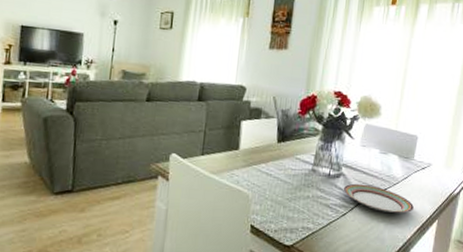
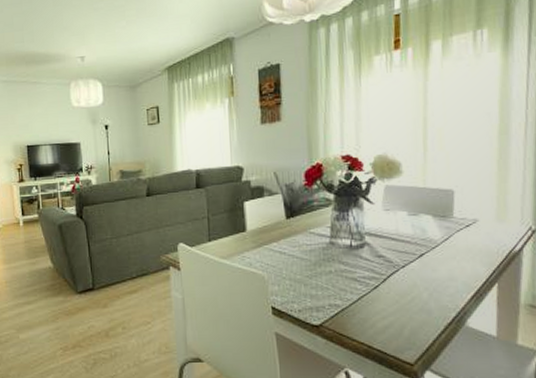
plate: present [343,183,414,213] -> none [370,251,462,280]

